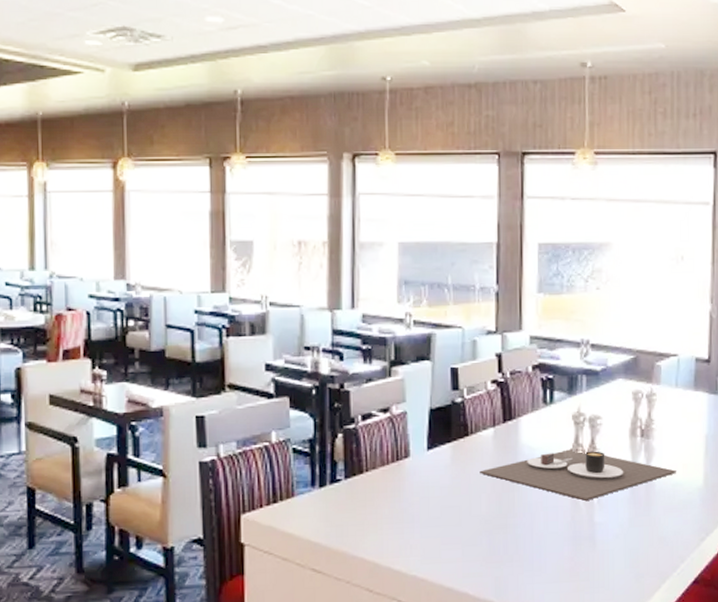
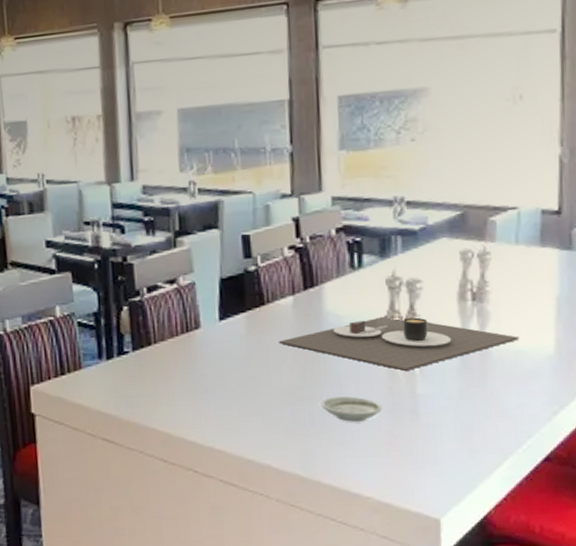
saucer: none [514,524,566,549] -> present [321,396,383,422]

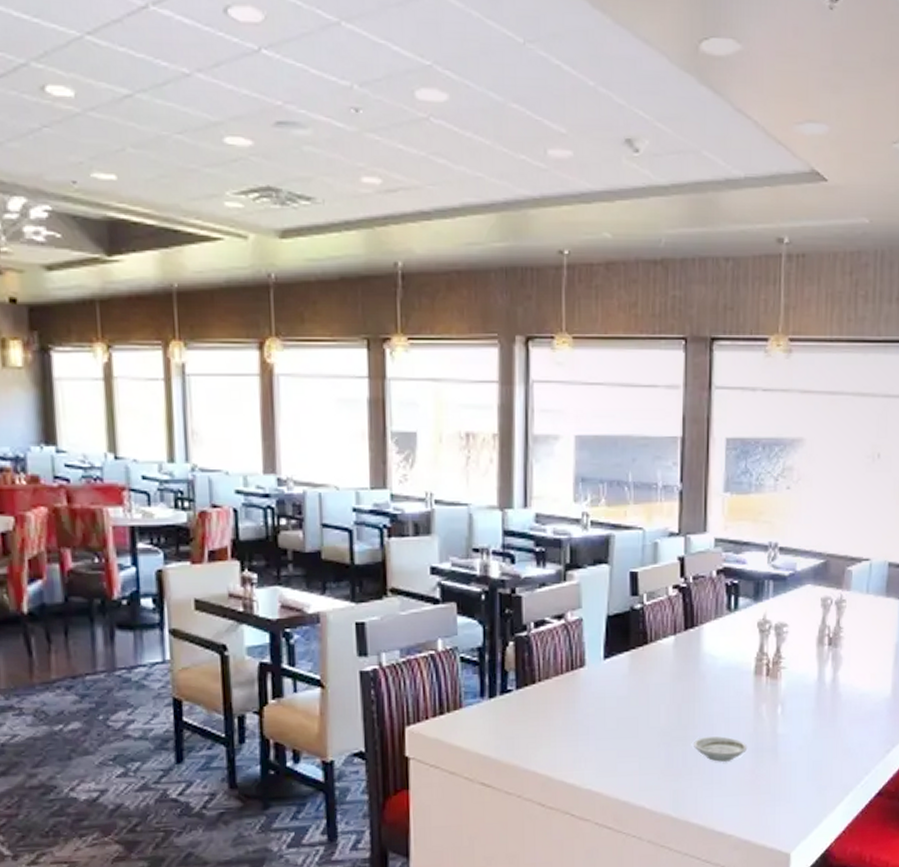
place setting: present [279,316,519,371] -> none [659,658,864,711]

